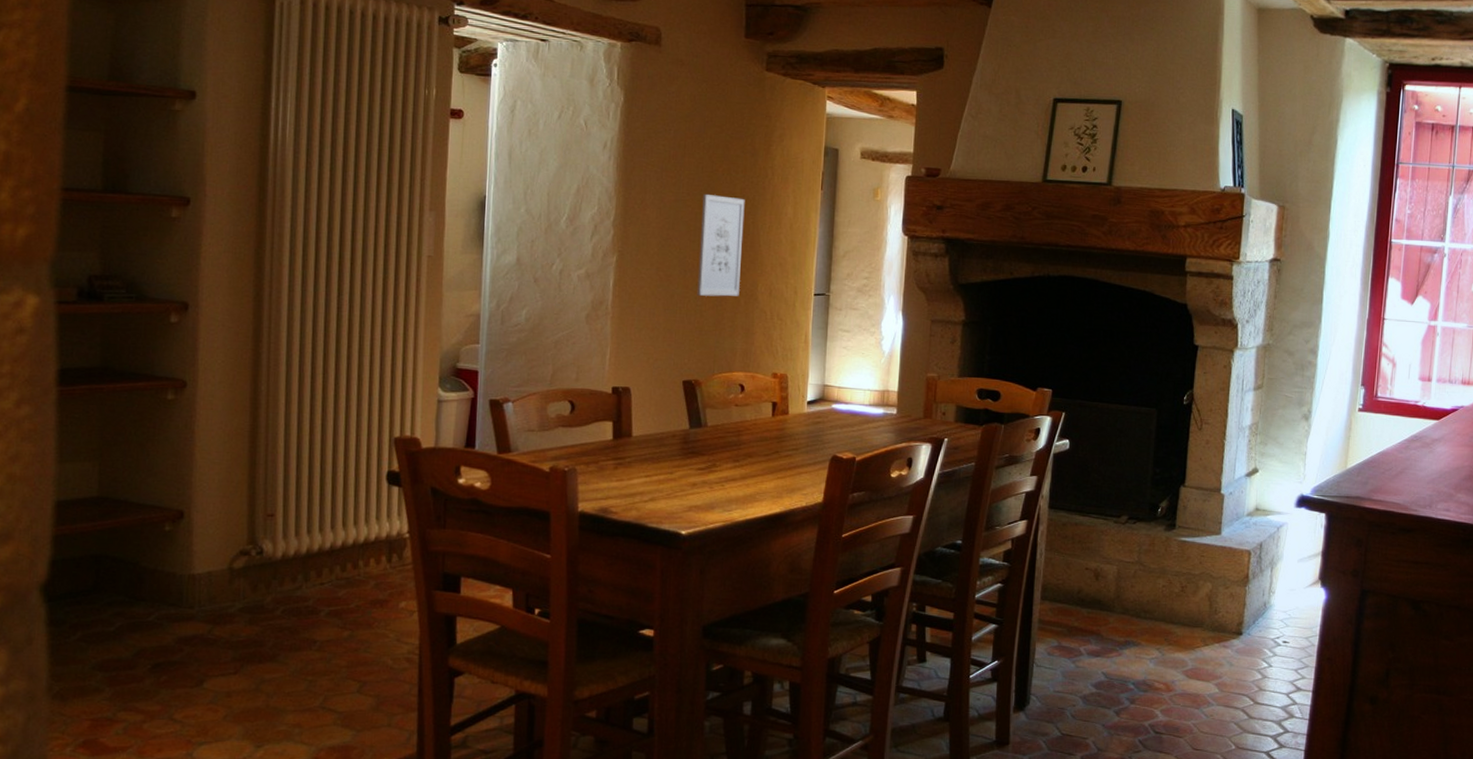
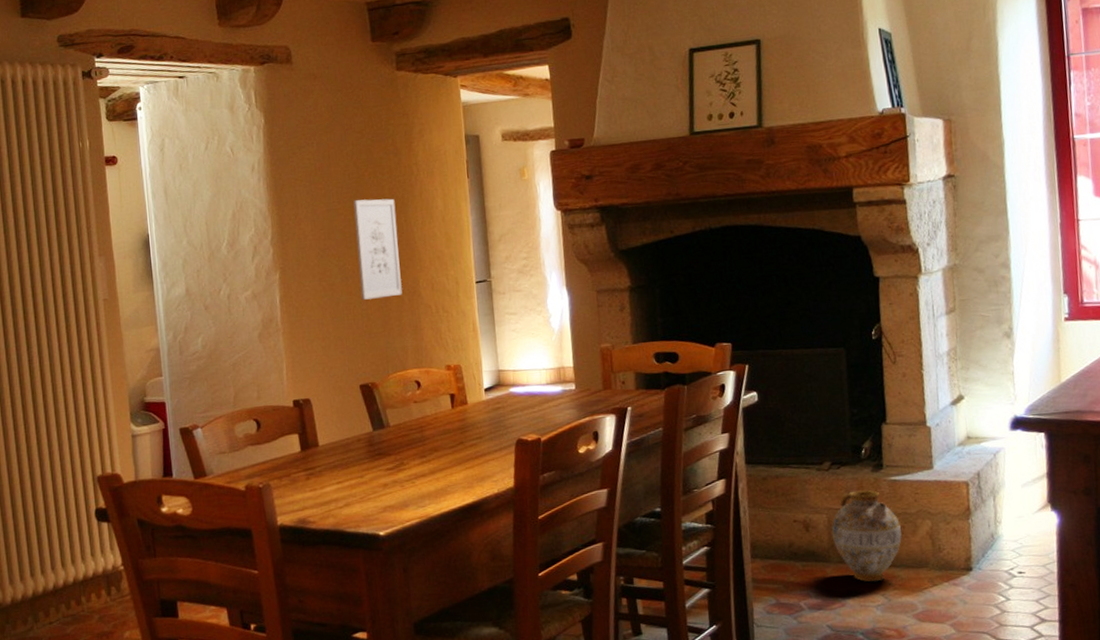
ceramic jug: none [1119,546,1183,636] -> present [831,490,902,582]

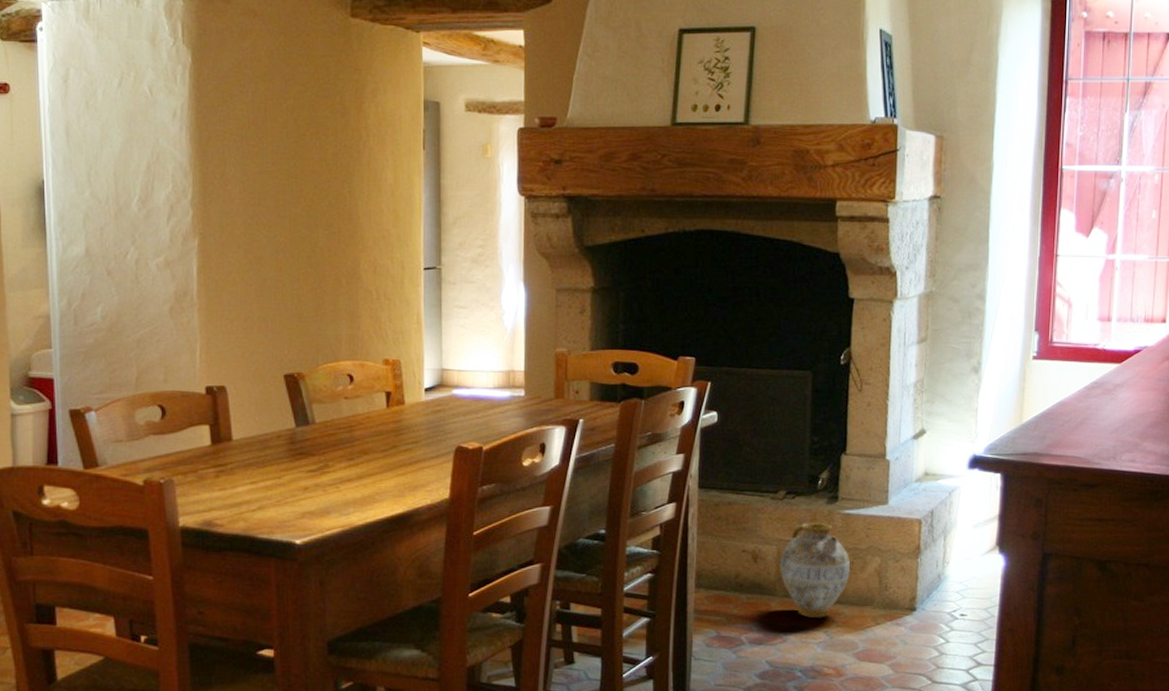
wall art: present [353,198,402,300] -> none [290,162,340,278]

